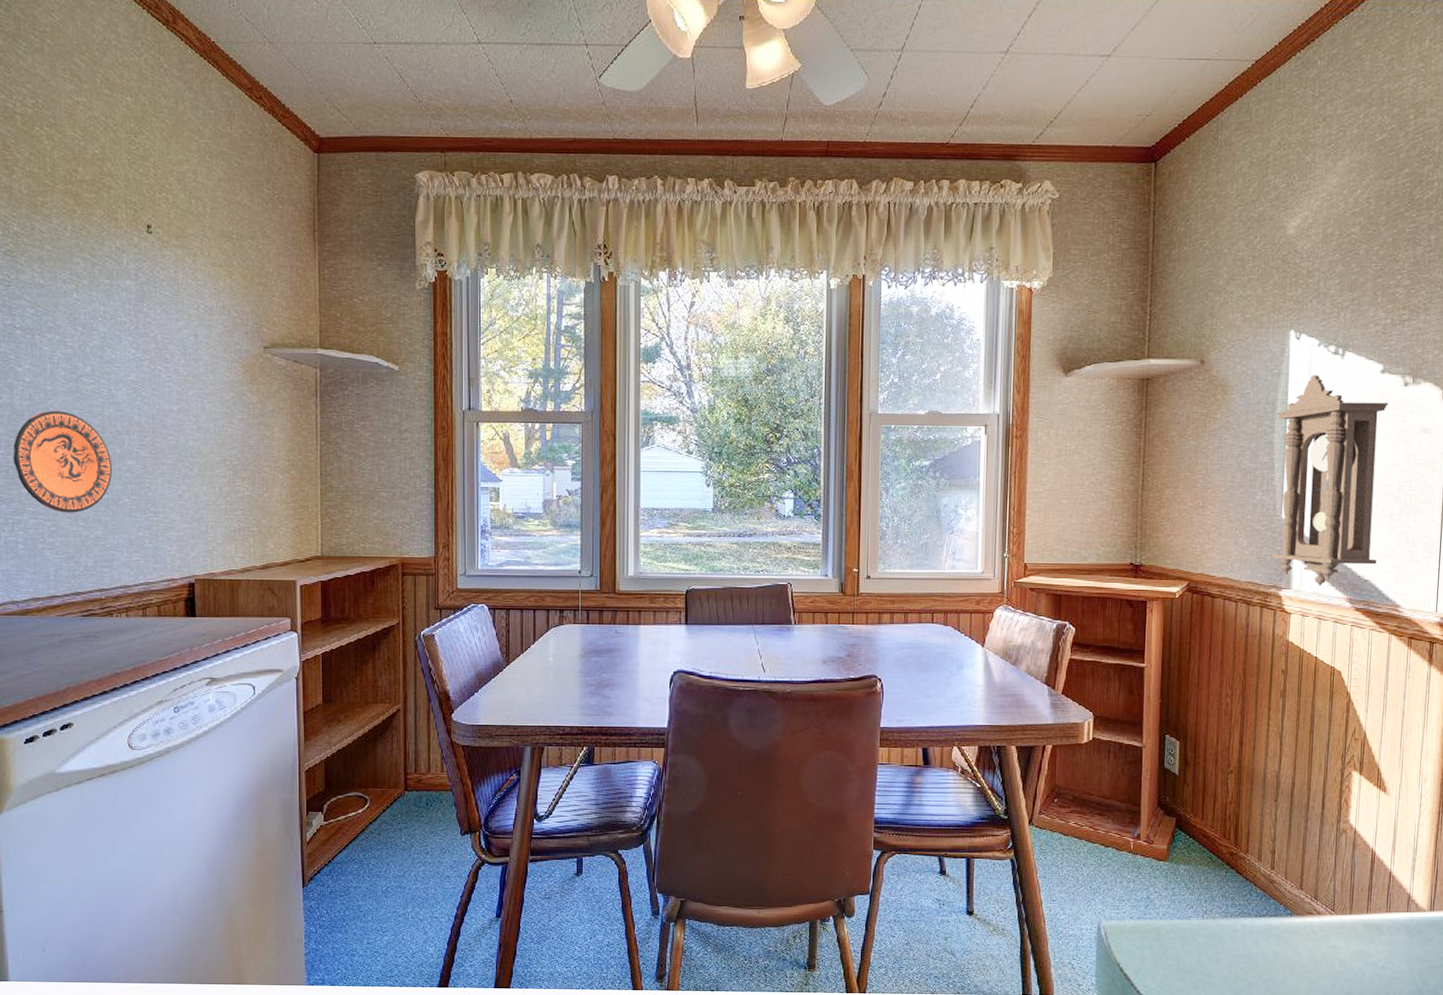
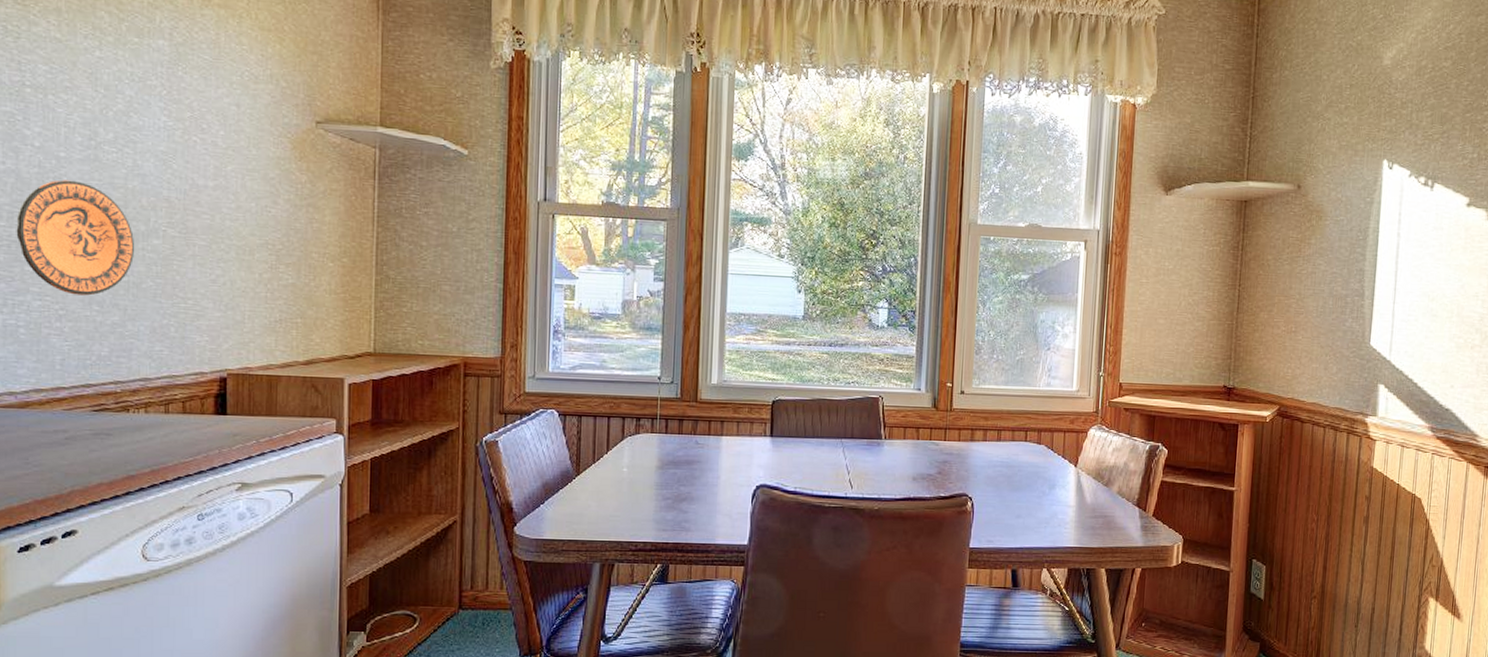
pendulum clock: present [1272,375,1389,586] -> none [1360,205,1473,414]

